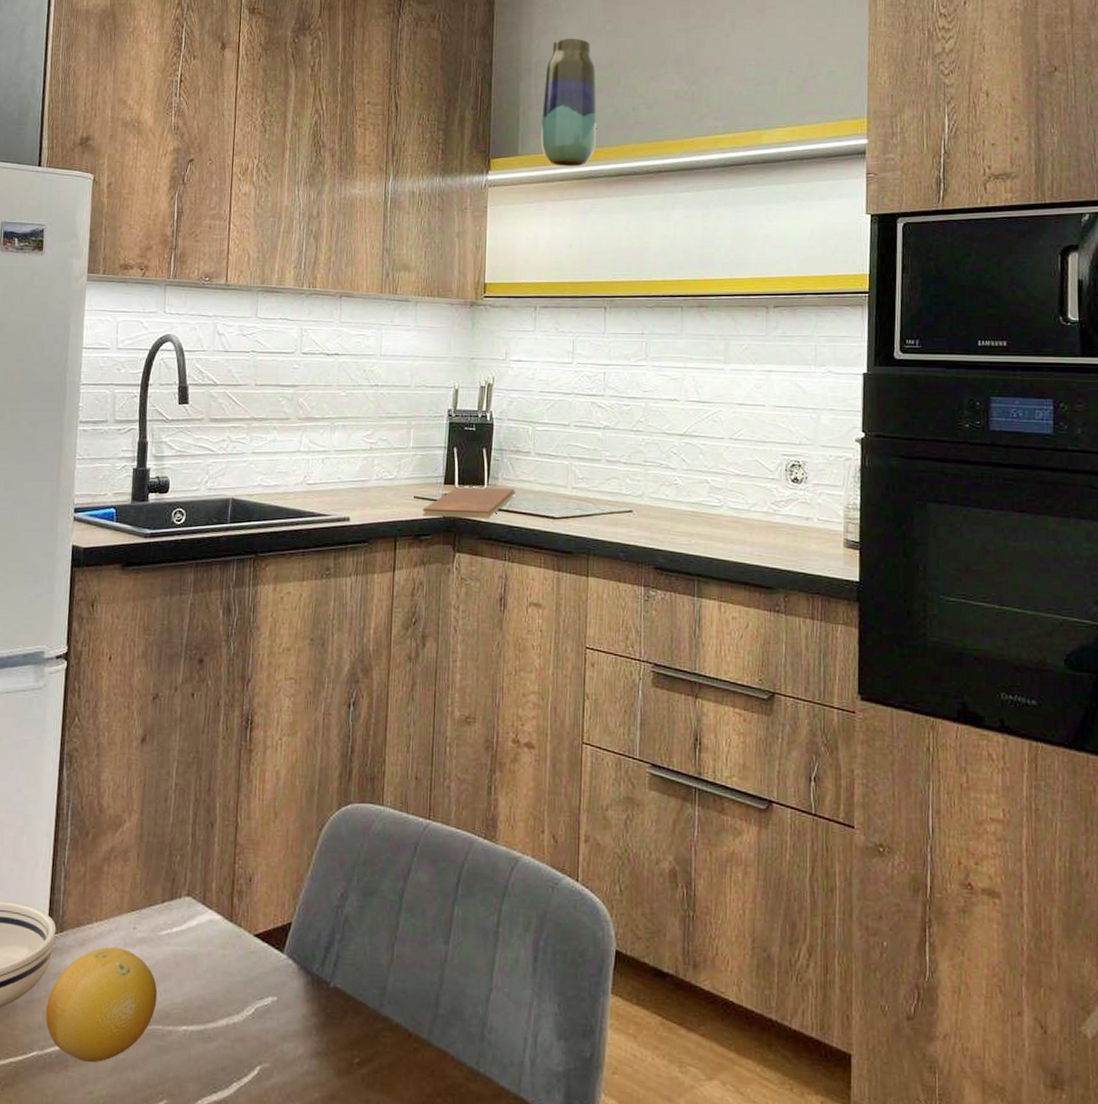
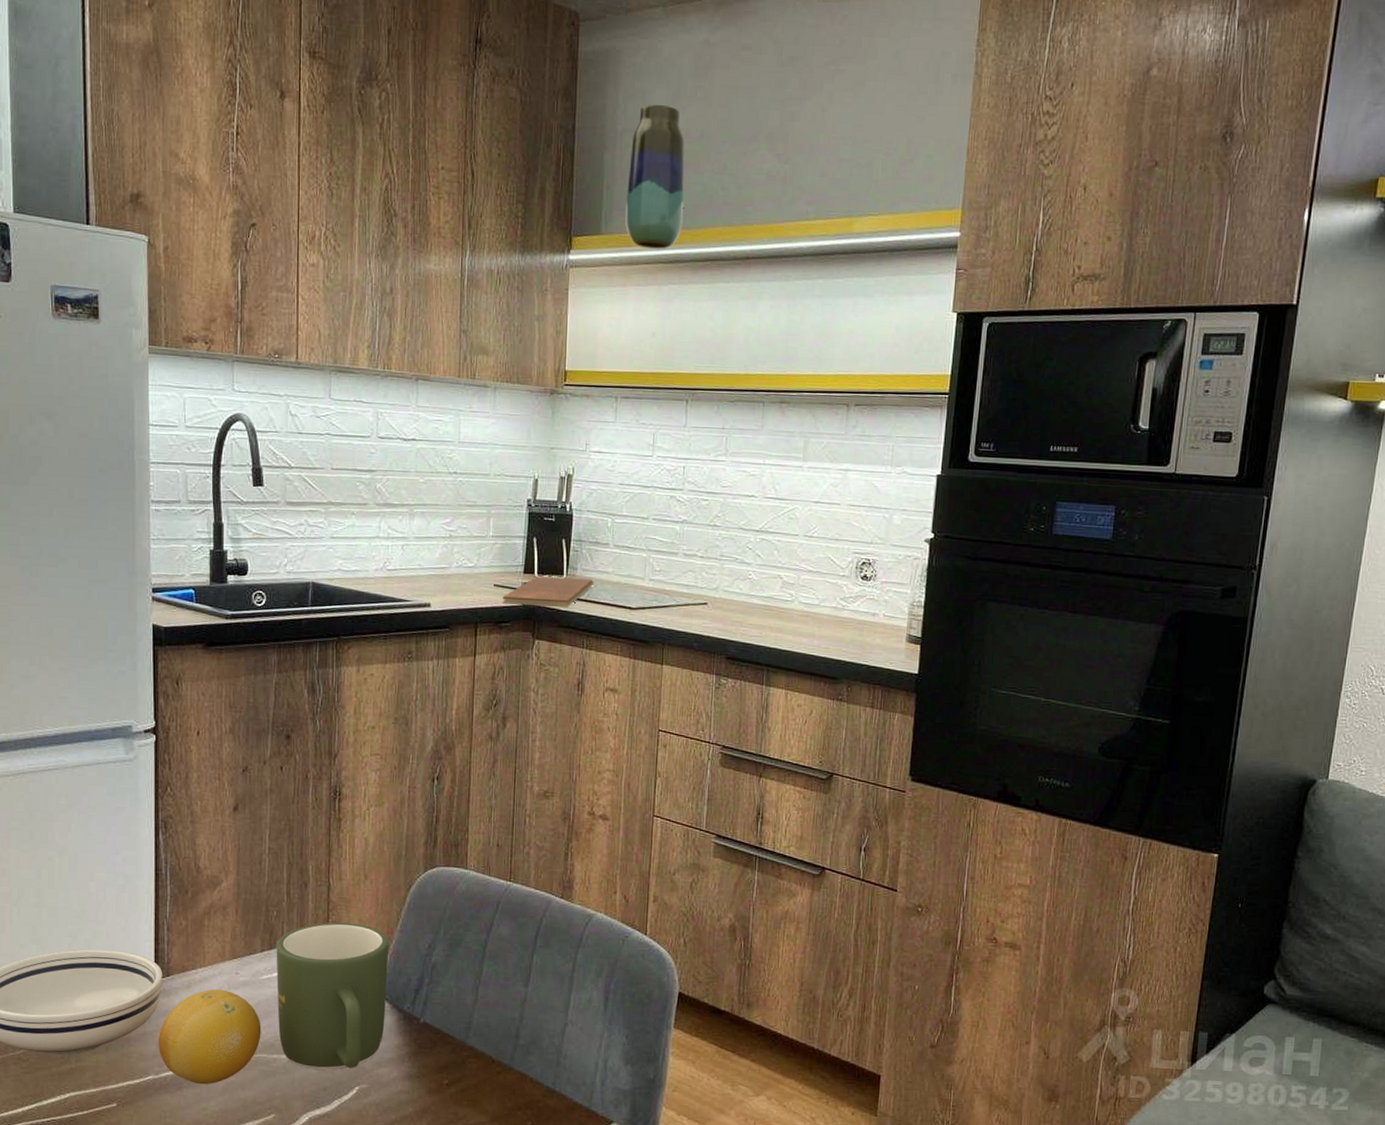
mug: none [175,868,298,1046] -> present [276,922,388,1070]

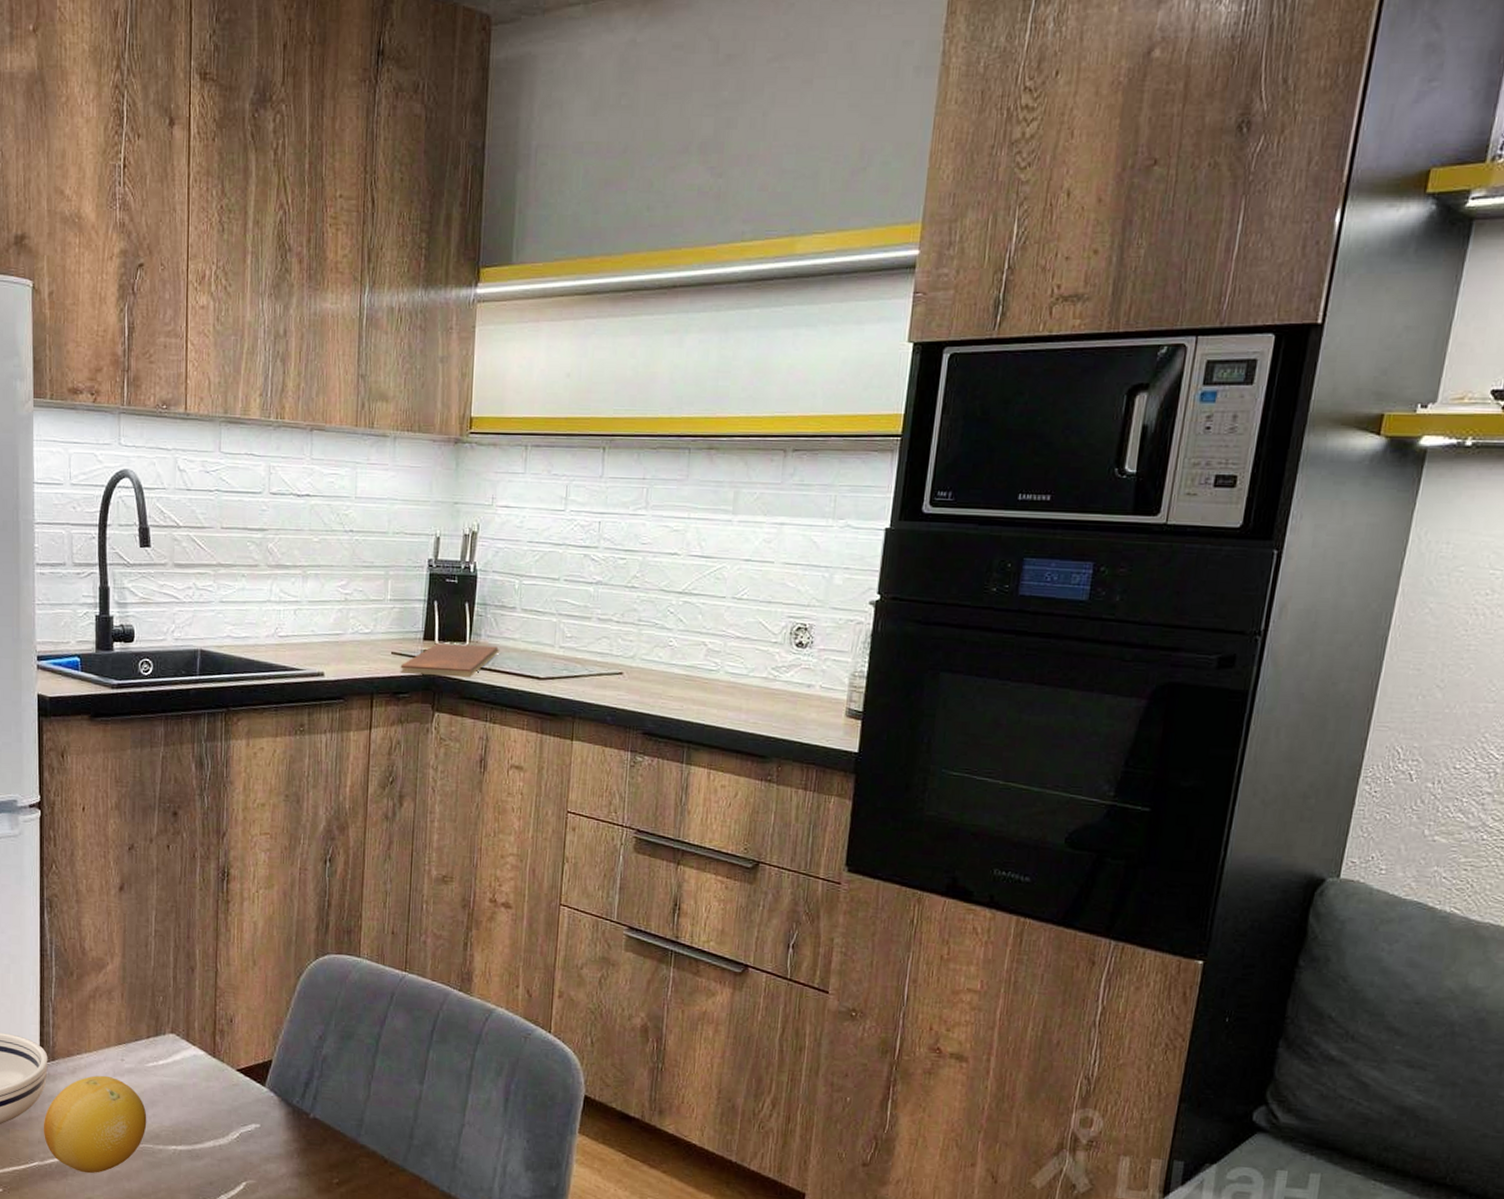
mug: present [276,922,388,1070] -> none [162,1009,277,1164]
vase: present [625,104,685,249] -> none [539,115,606,279]

